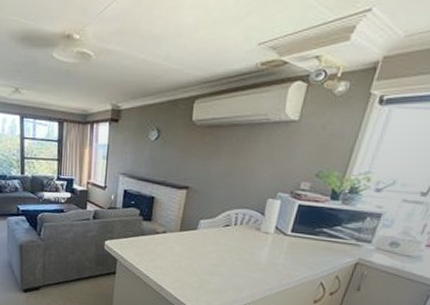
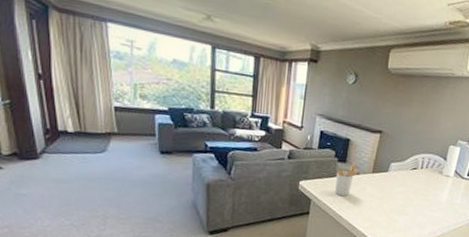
utensil holder: none [141,223,168,256] -> present [335,164,361,197]

